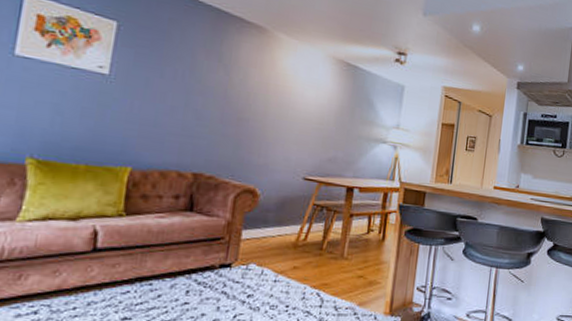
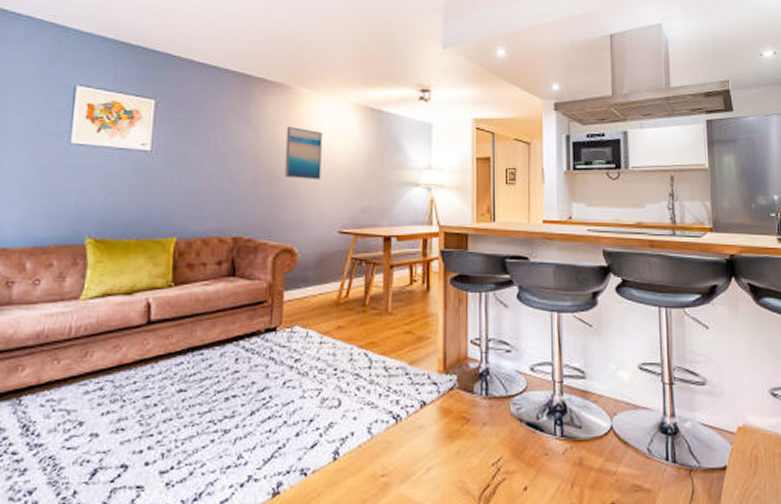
wall art: none [253,69,296,127] -> present [284,127,322,181]

